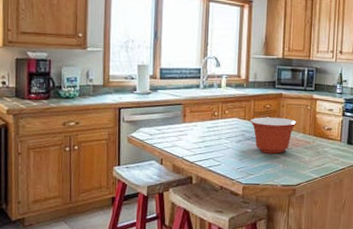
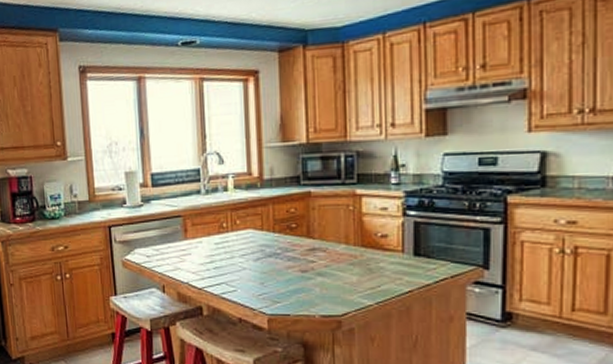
mixing bowl: present [250,117,297,154] -> none [270,224,335,274]

